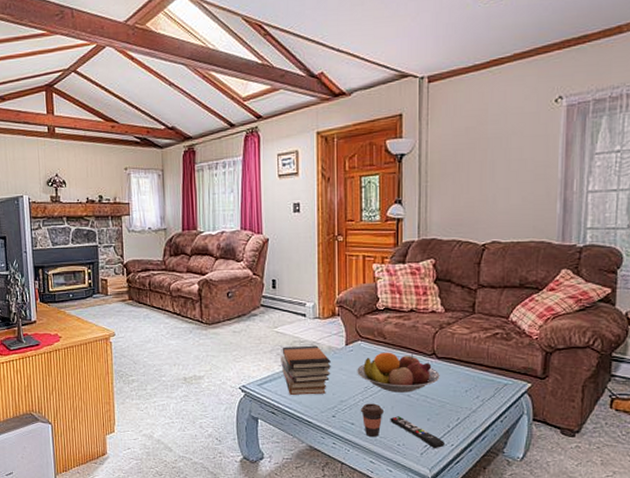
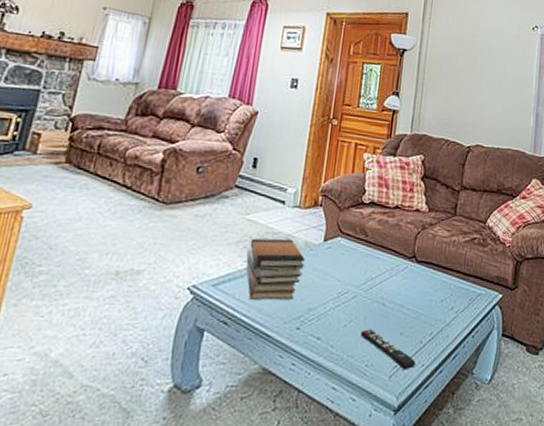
fruit bowl: present [357,352,440,393] -> none [332,251,418,301]
coffee cup: present [361,403,383,437] -> none [330,312,355,355]

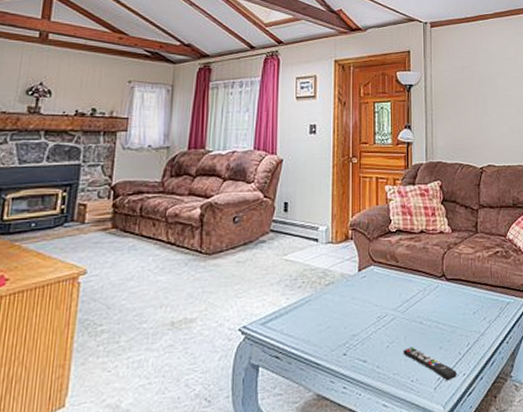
book stack: present [246,238,305,300] -> none [289,273,343,333]

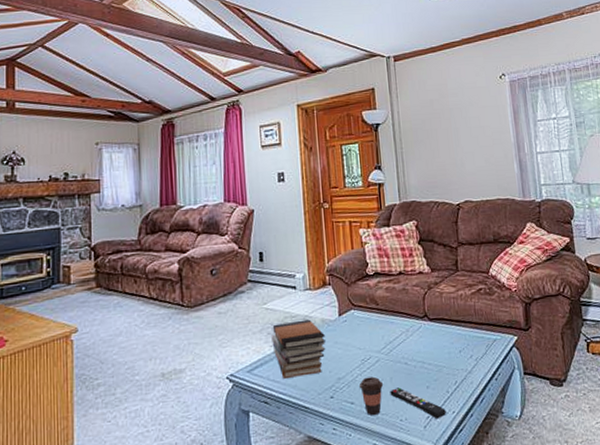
book stack: none [289,273,343,333] -> present [271,319,326,379]
coffee cup: none [374,334,396,375] -> present [360,376,383,415]

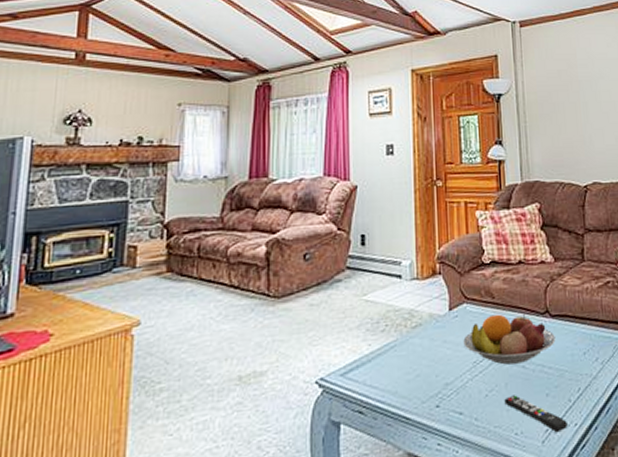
book stack: present [271,319,326,379] -> none [371,314,433,384]
fruit bowl: none [352,317,434,362] -> present [463,313,556,365]
coffee cup: present [360,376,383,415] -> none [470,382,496,428]

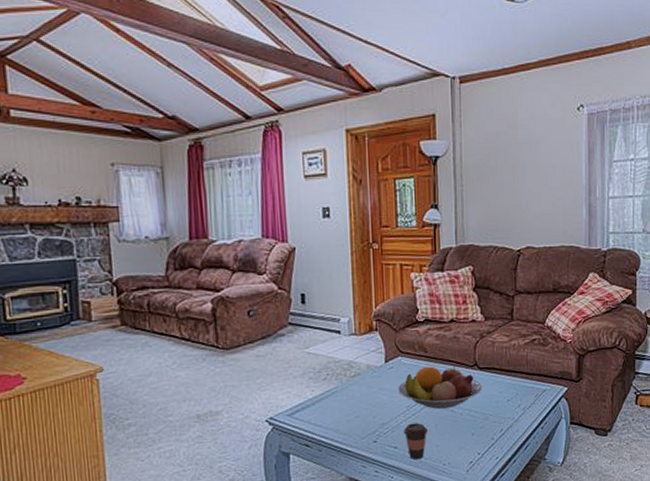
coffee cup: none [470,382,496,428] -> present [404,422,427,459]
remote control: present [504,395,569,433] -> none [434,434,491,464]

